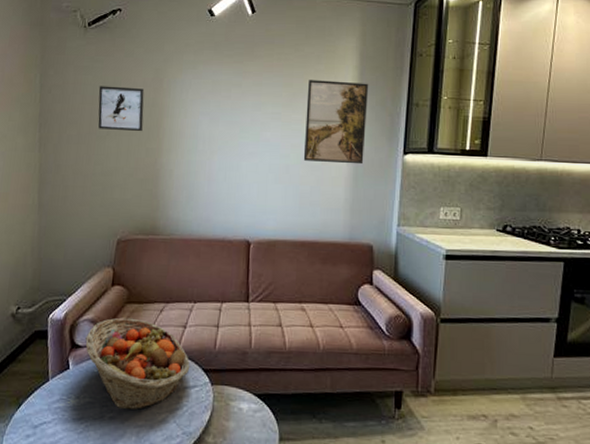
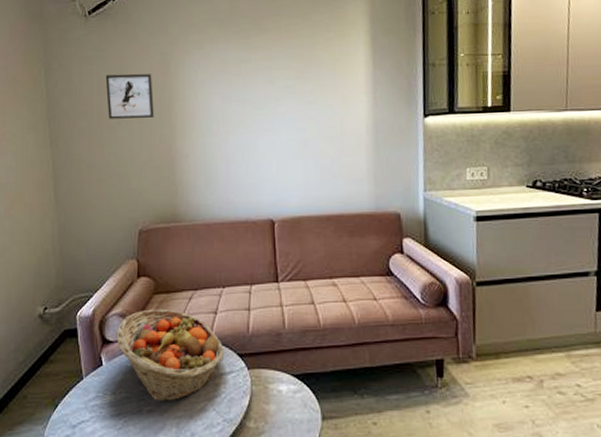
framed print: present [303,80,369,165] -> none [319,47,384,133]

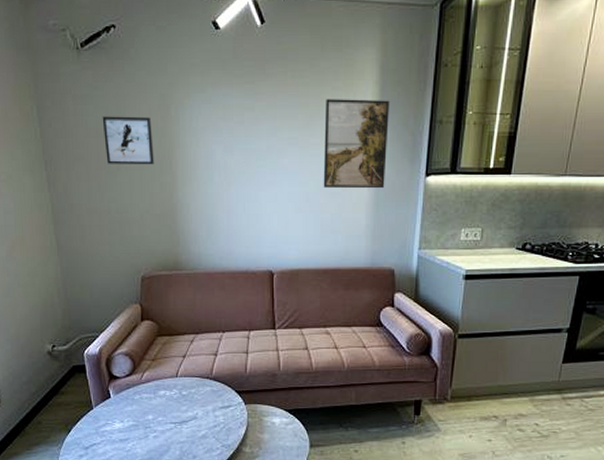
fruit basket: present [116,309,225,402] -> none [122,349,224,430]
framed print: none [319,47,384,133] -> present [323,99,390,189]

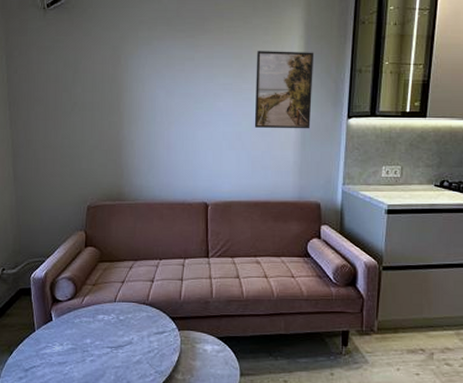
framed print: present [102,116,154,165] -> none [61,64,104,107]

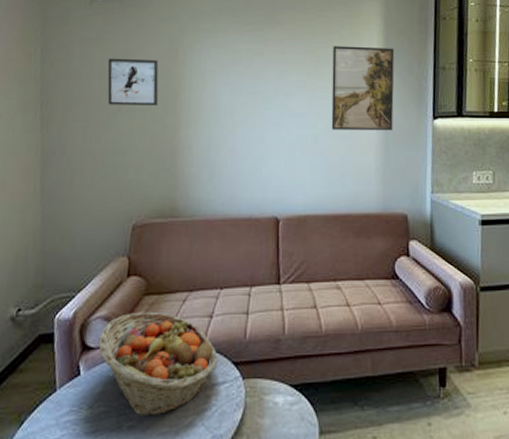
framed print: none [61,64,104,107] -> present [107,58,159,106]
fruit basket: none [65,275,159,354] -> present [98,311,219,417]

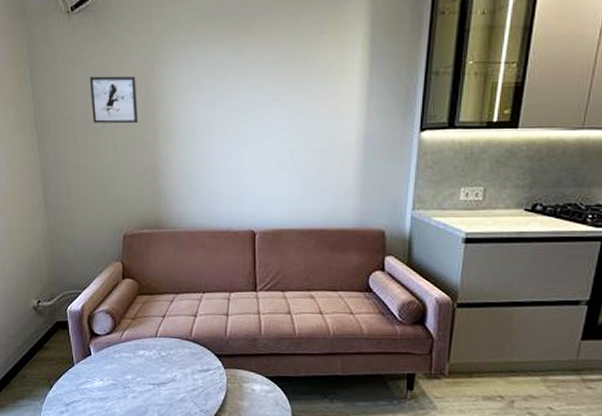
fruit basket: present [98,311,219,417] -> none [103,308,203,391]
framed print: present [331,46,395,131] -> none [308,51,381,145]

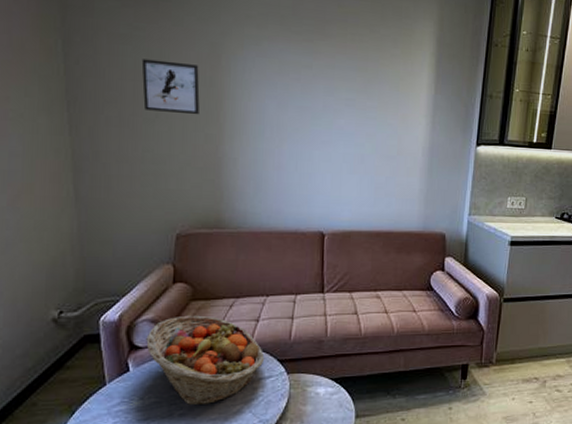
fruit basket: none [103,308,203,391] -> present [146,315,265,406]

